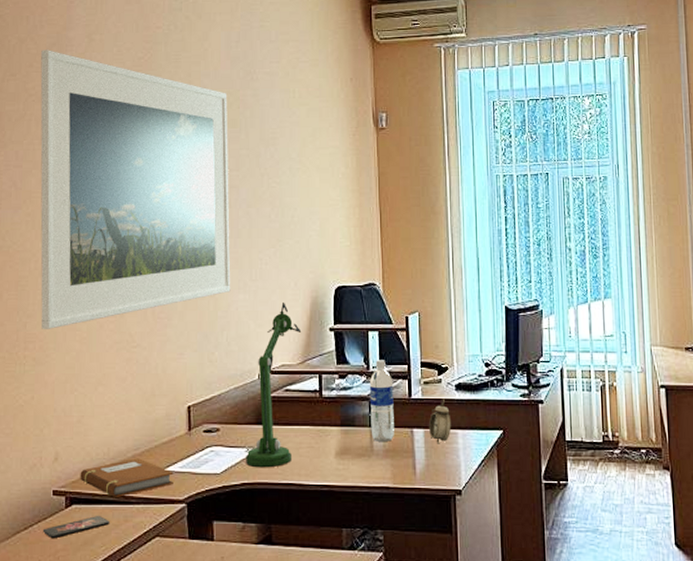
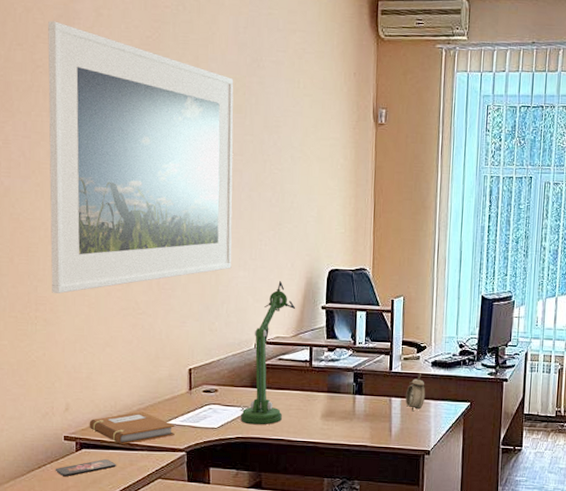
water bottle: present [369,360,394,441] -> none [354,337,377,407]

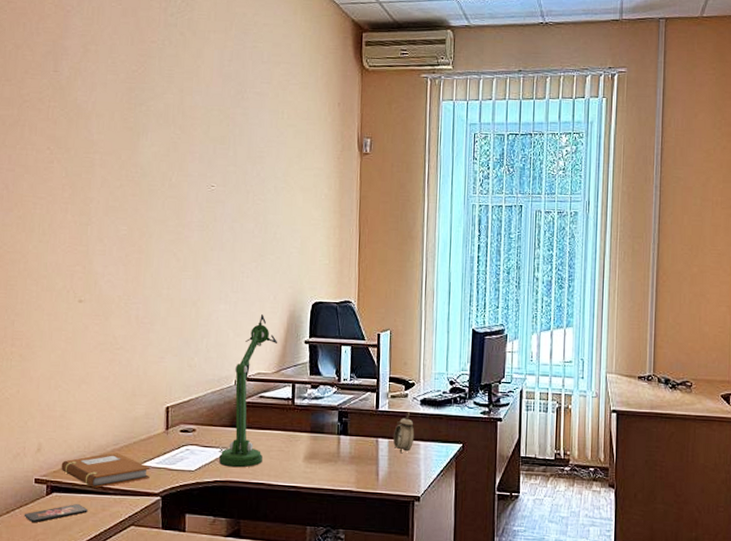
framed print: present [48,21,234,294] -> none [28,57,218,328]

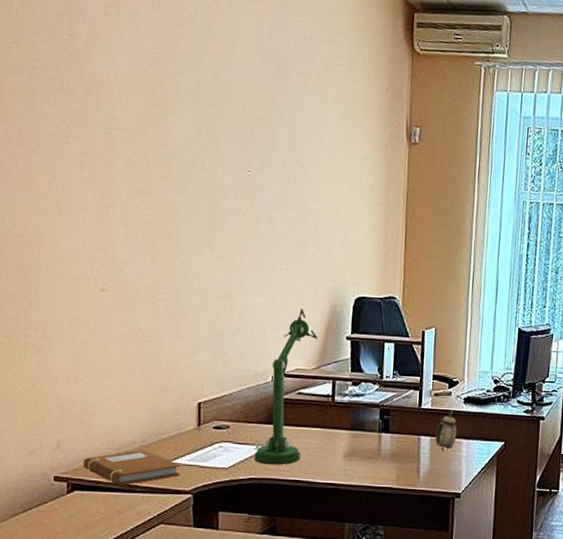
smartphone: present [23,504,88,523] -> none [42,502,113,522]

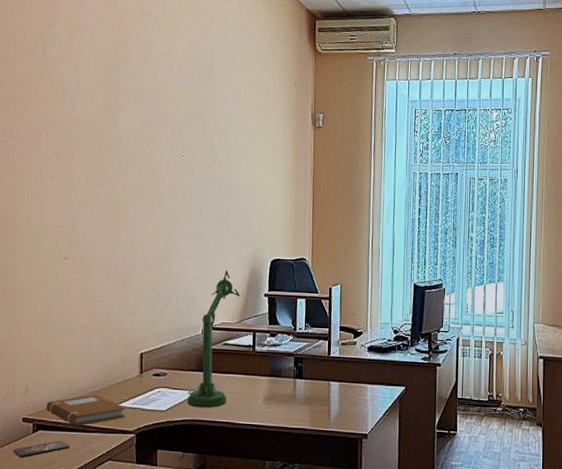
smartphone: none [42,502,113,522] -> present [12,441,70,458]
alarm clock: present [435,410,457,451] -> none [344,358,363,396]

